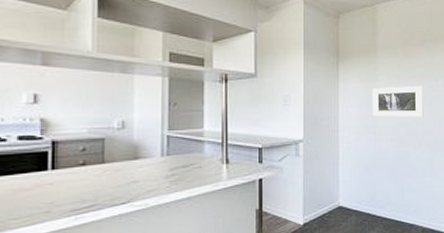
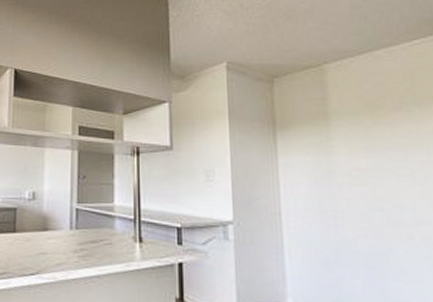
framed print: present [371,85,424,117] -> none [325,159,412,201]

